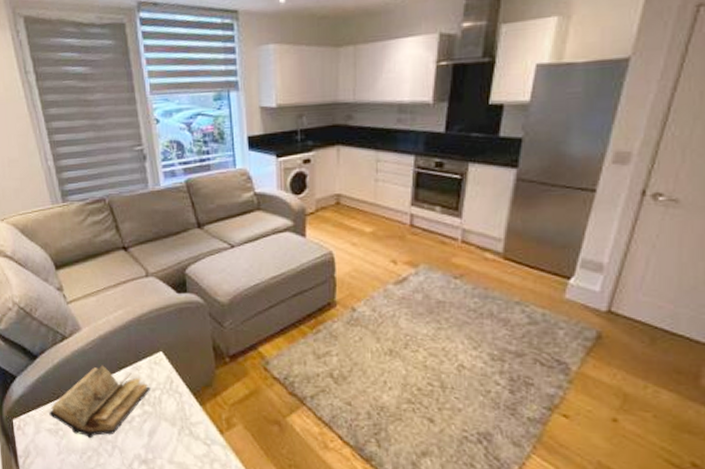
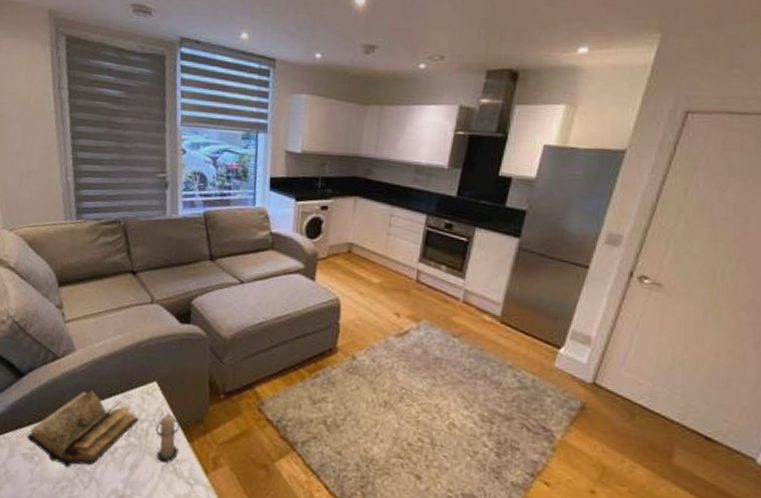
candle: none [167,379,192,427] -> present [155,412,180,463]

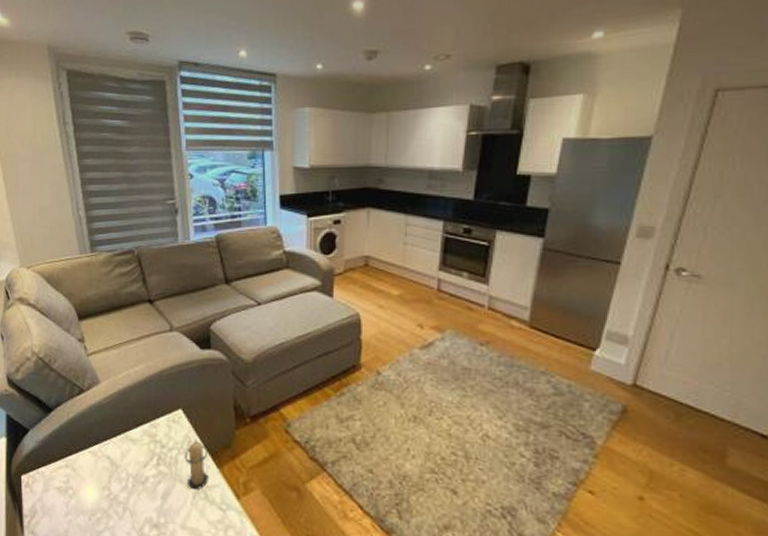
book: present [27,390,139,468] -> none [60,421,167,499]

